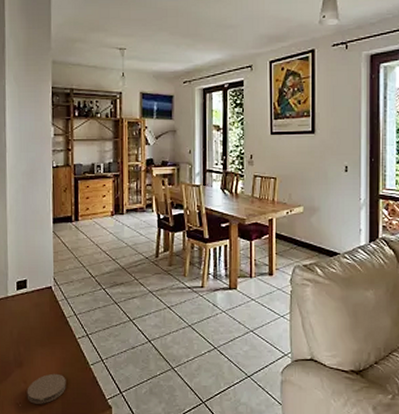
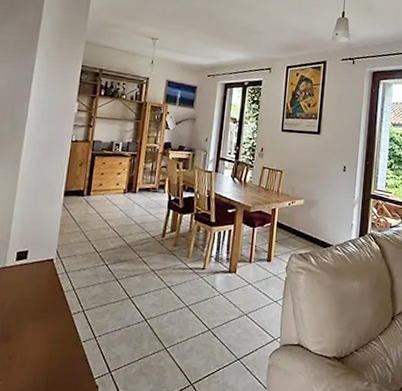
coaster: present [27,373,66,404] -> none [9,349,55,382]

